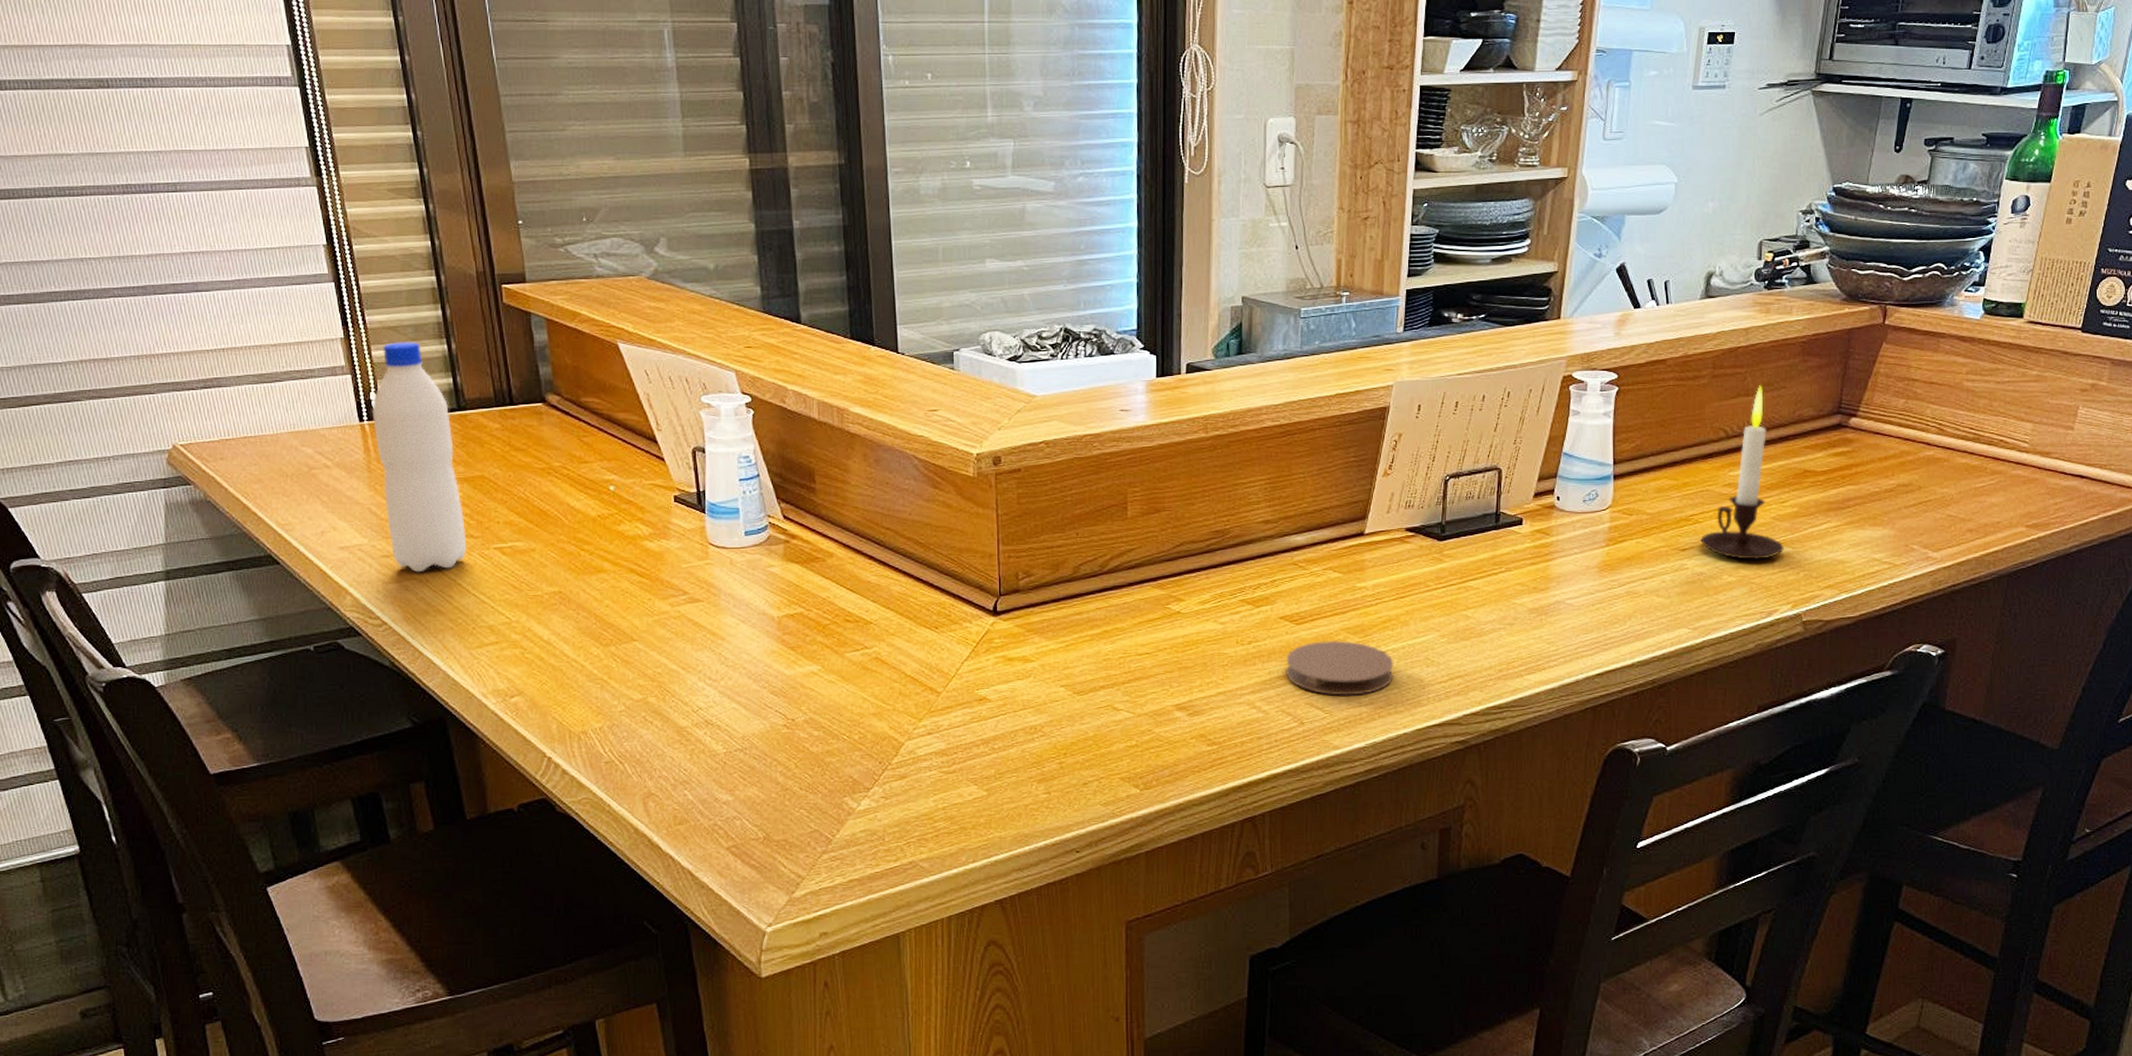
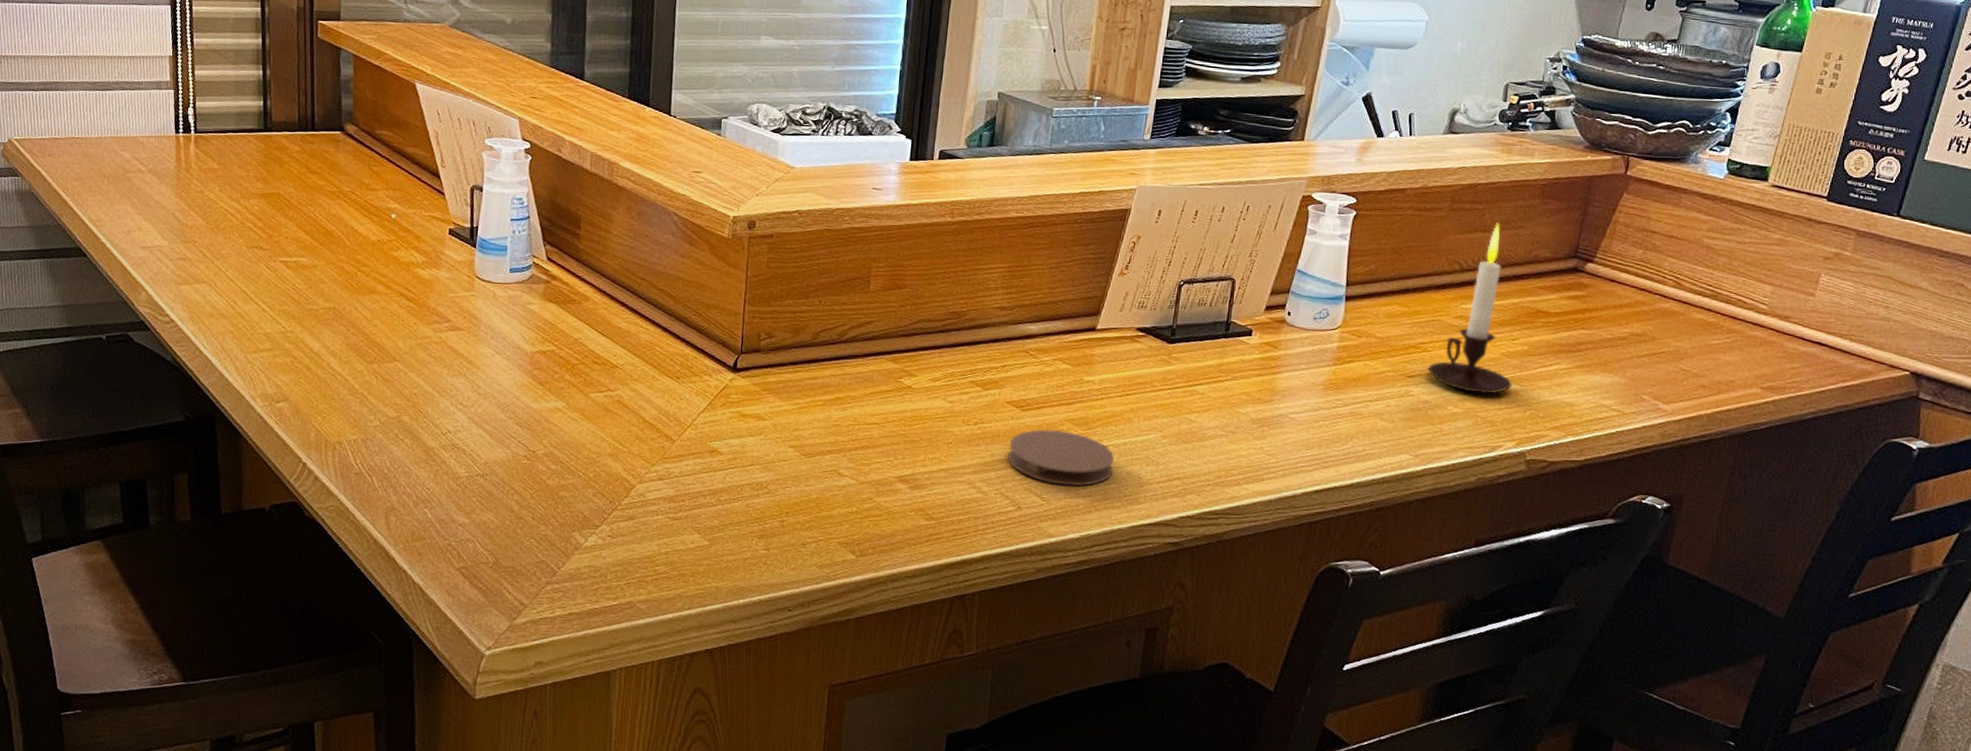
water bottle: present [372,342,467,573] -> none [187,64,257,277]

